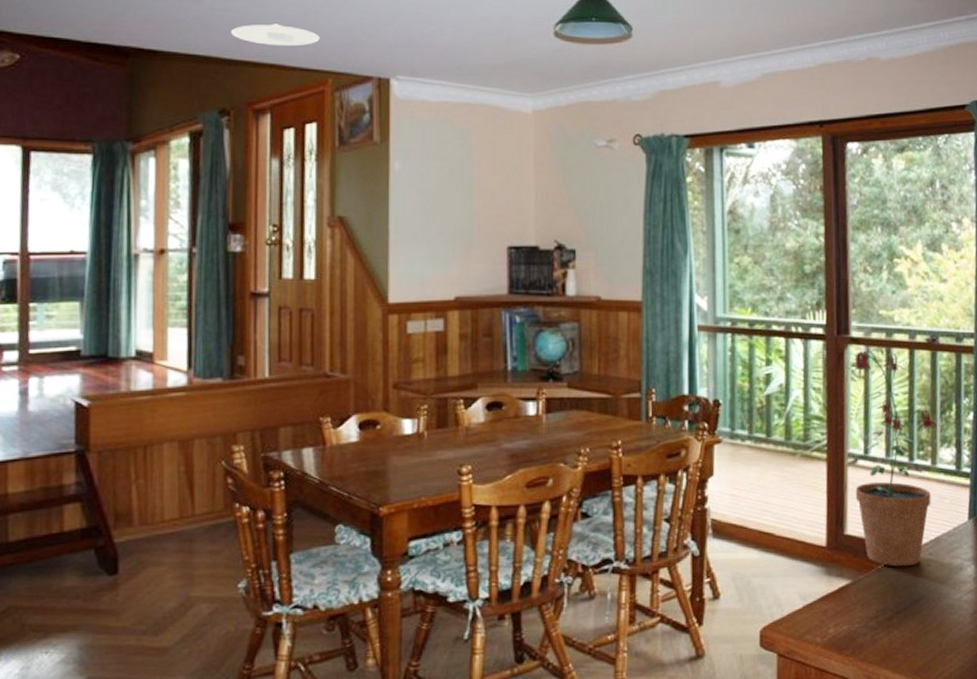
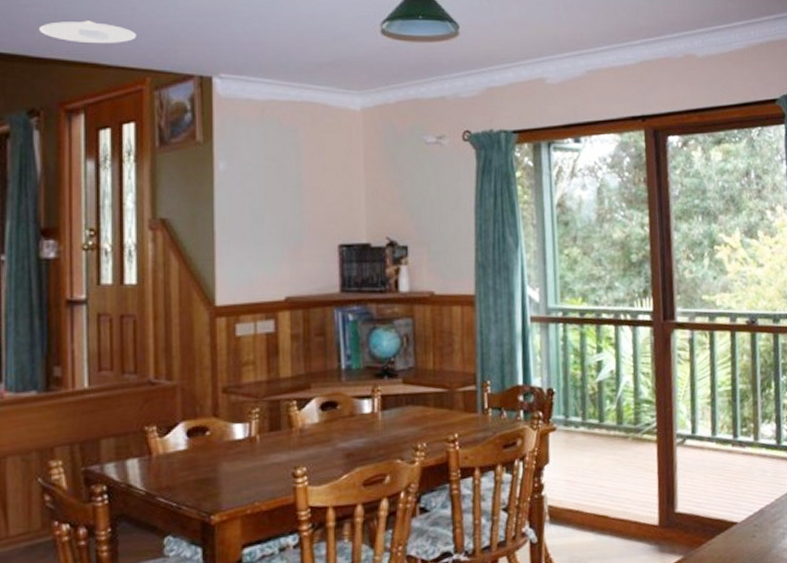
potted plant: present [848,350,938,567] -> none [675,334,759,540]

